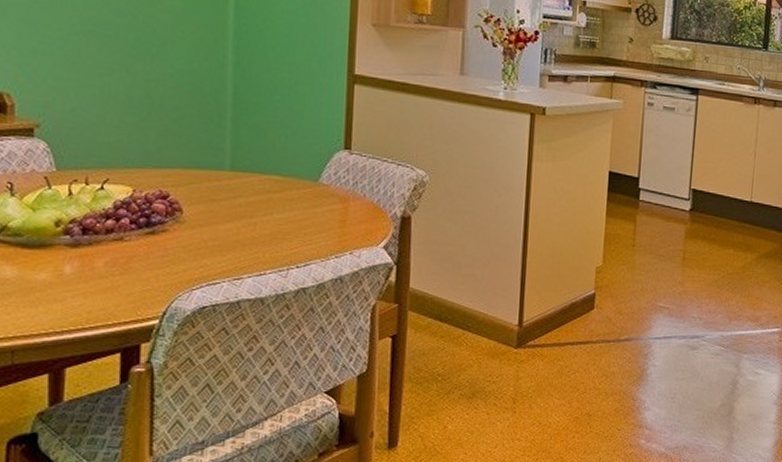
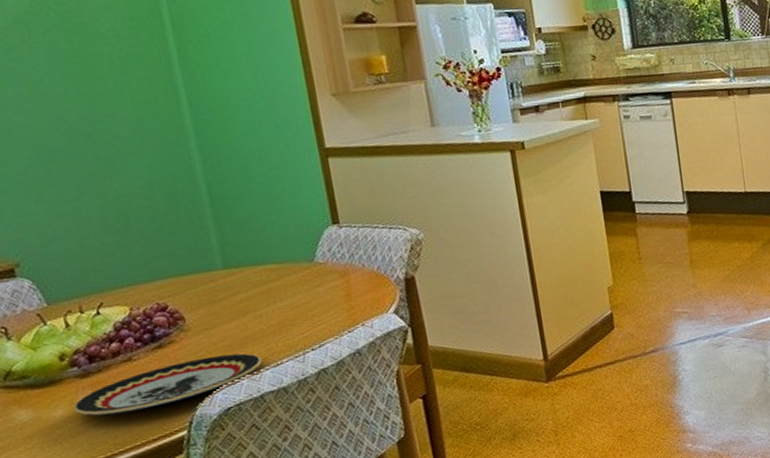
plate: none [56,252,247,291] -> present [72,353,262,416]

